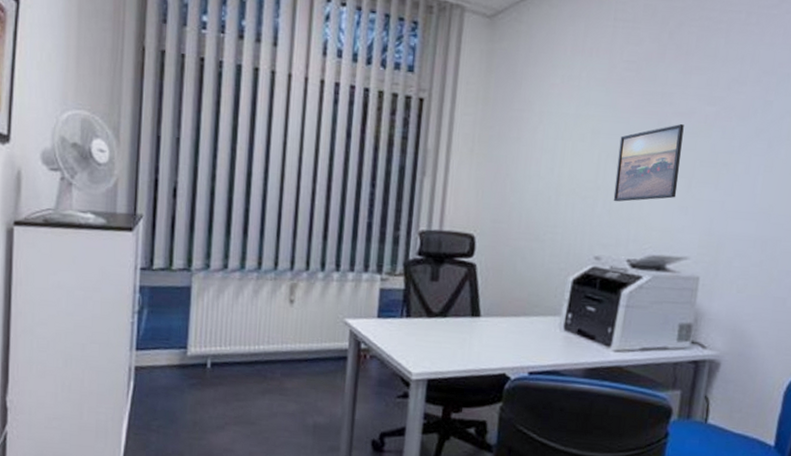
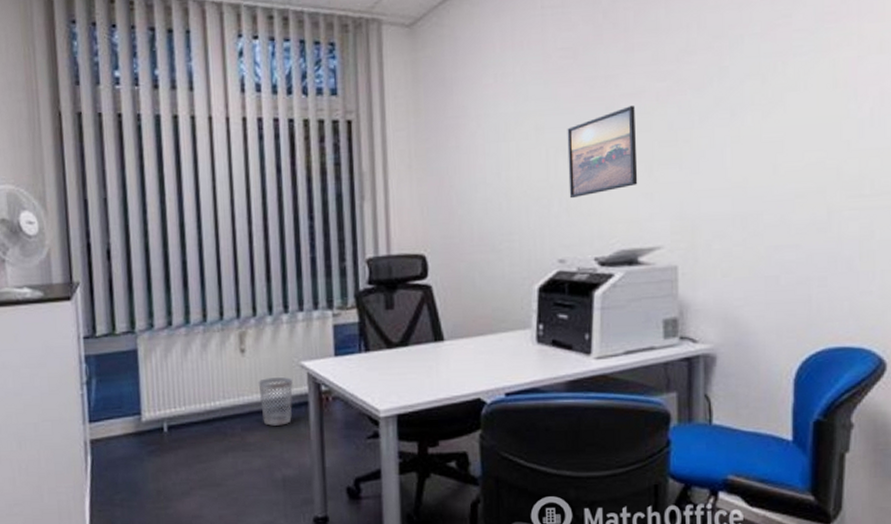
wastebasket: none [302,330,335,376] -> present [258,377,293,426]

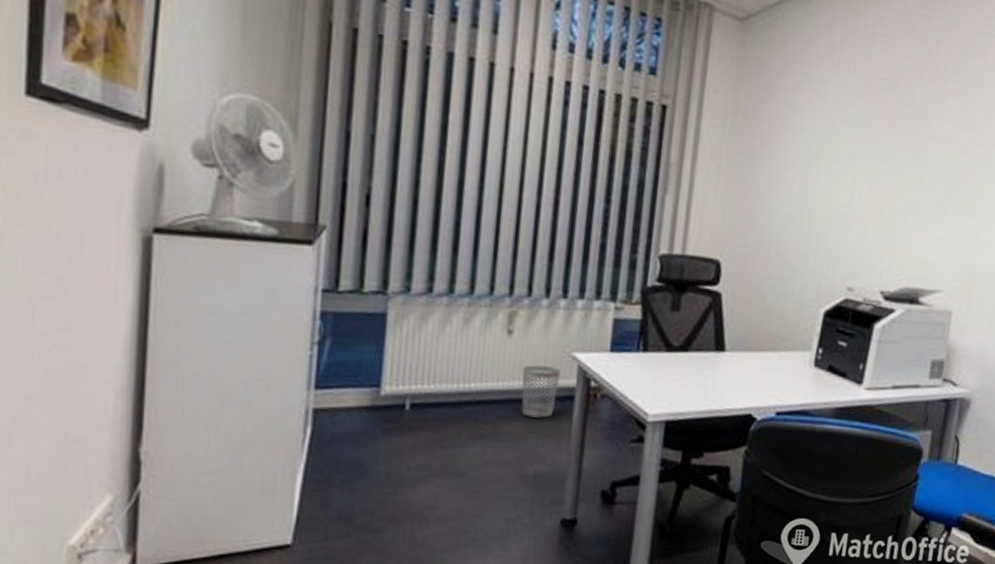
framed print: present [567,106,638,199] -> none [867,149,940,230]

